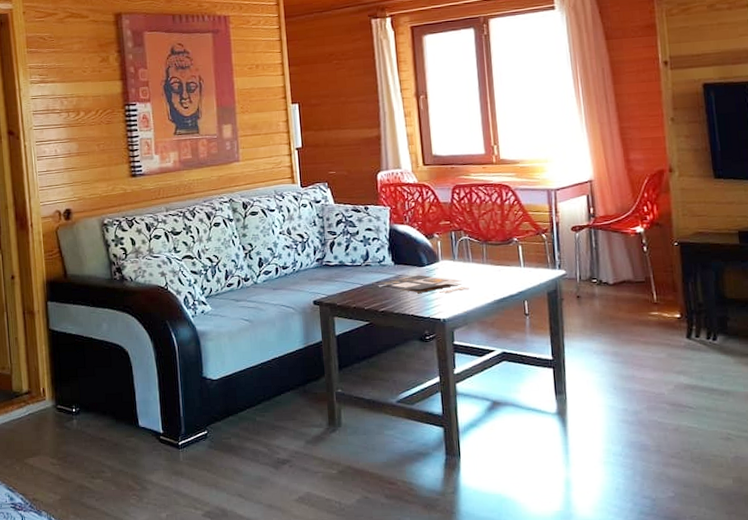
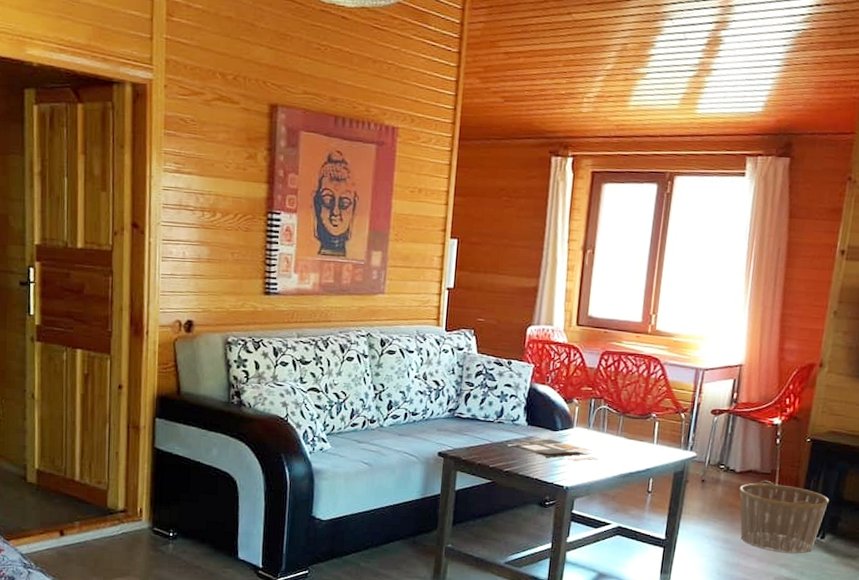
basket: none [616,288,712,360] -> present [739,480,829,554]

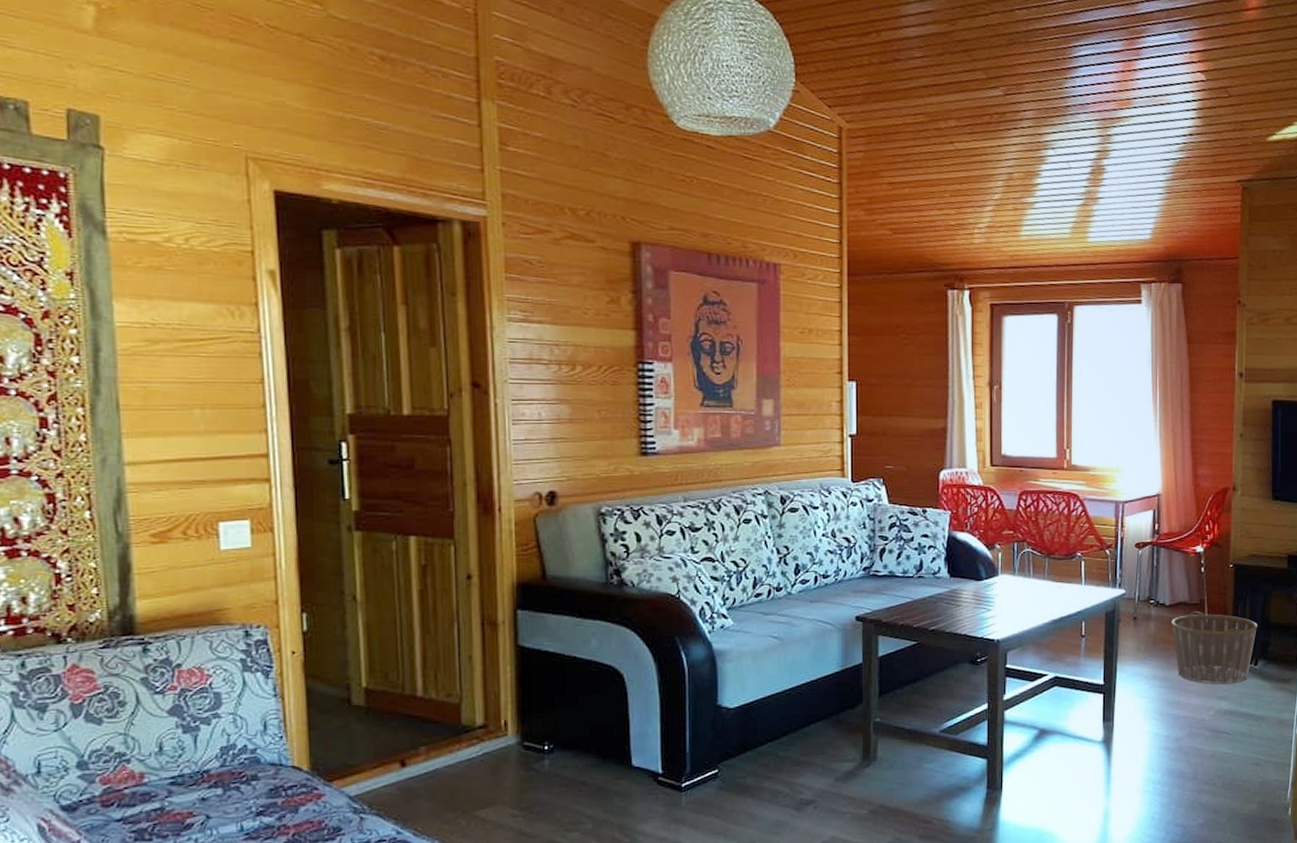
magazine: present [507,438,598,462] -> none [930,590,1027,612]

